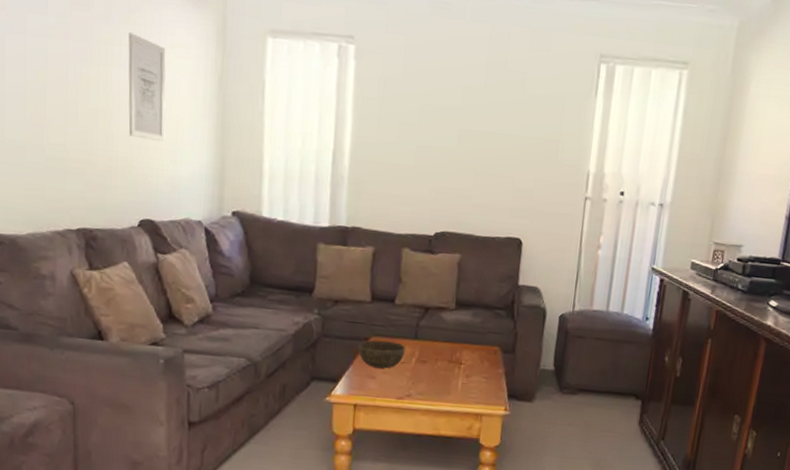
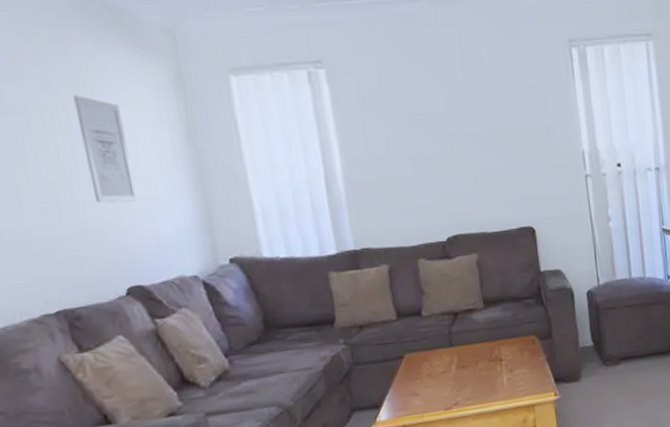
bowl: present [358,340,405,369] -> none [394,353,443,385]

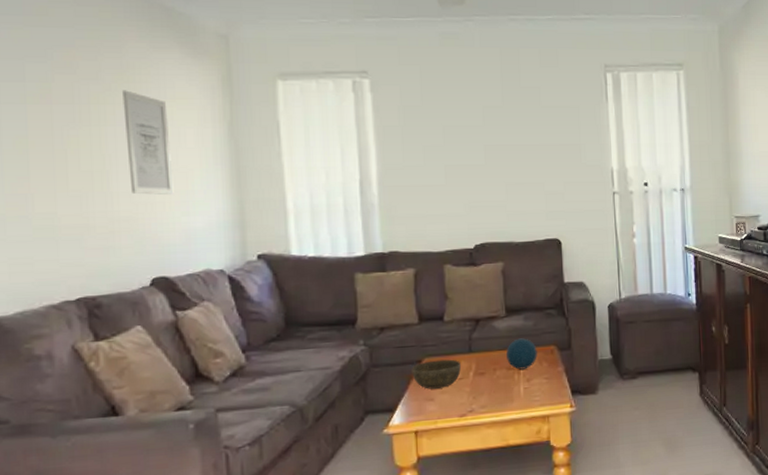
bowl: none [394,353,443,385] -> present [412,359,461,389]
decorative orb: none [486,329,519,361] -> present [505,338,538,370]

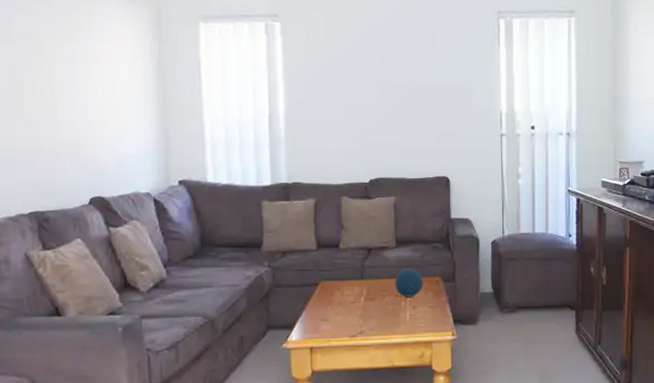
wall art: present [122,90,174,196] -> none [69,30,110,125]
bowl: present [412,359,461,389] -> none [309,284,353,310]

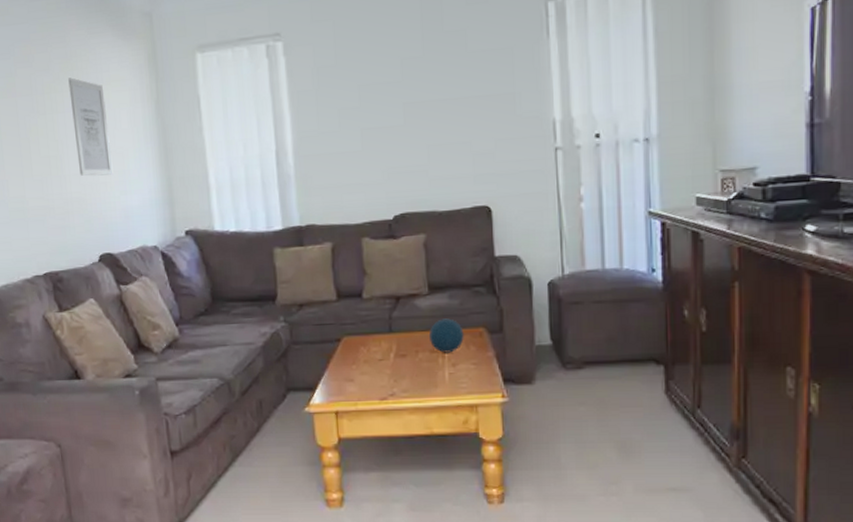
wall art: none [69,30,110,125] -> present [68,77,113,176]

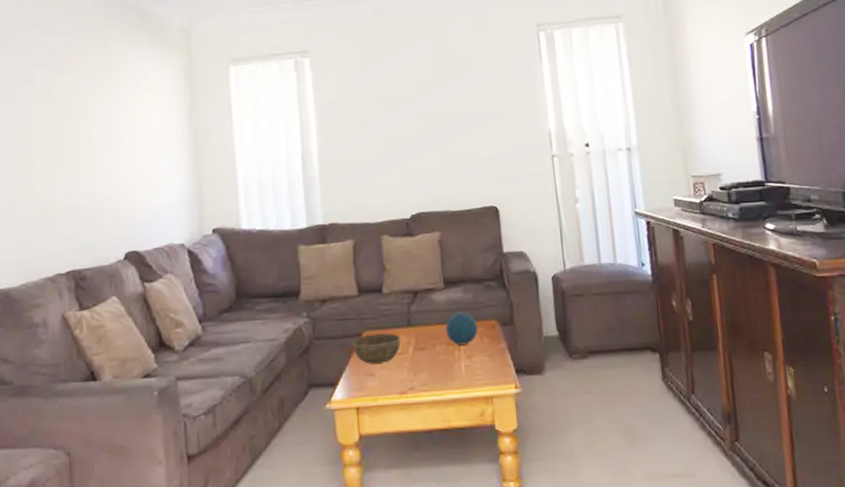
wall art: present [68,77,113,176] -> none [106,84,144,176]
bowl: none [331,339,381,370] -> present [352,333,400,364]

